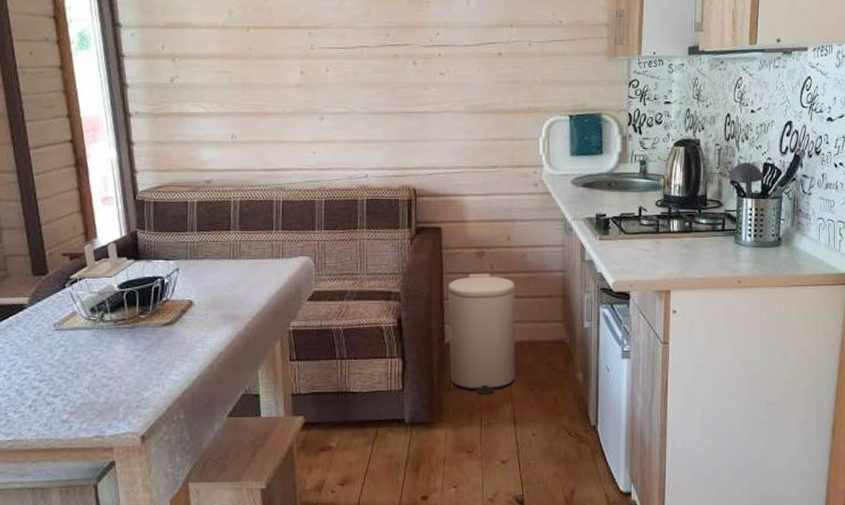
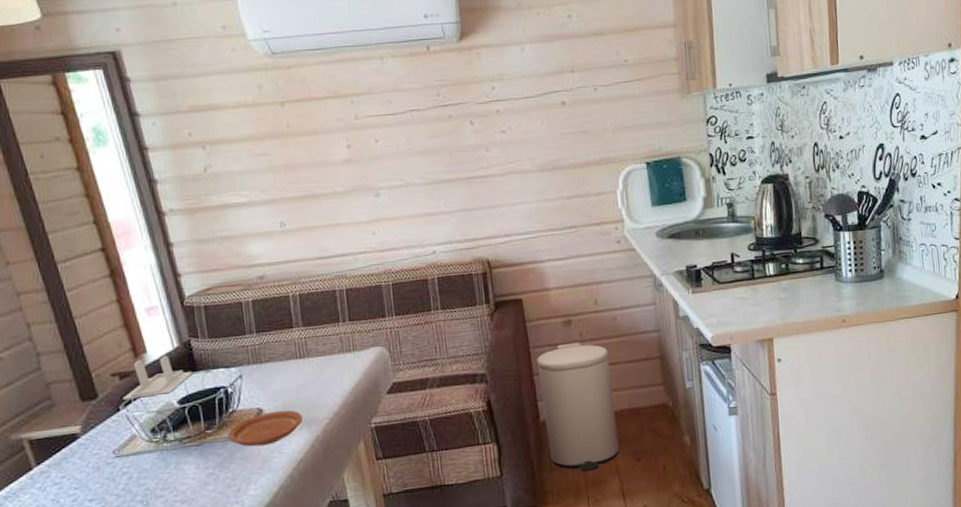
plate: none [159,305,228,336] -> present [228,410,303,447]

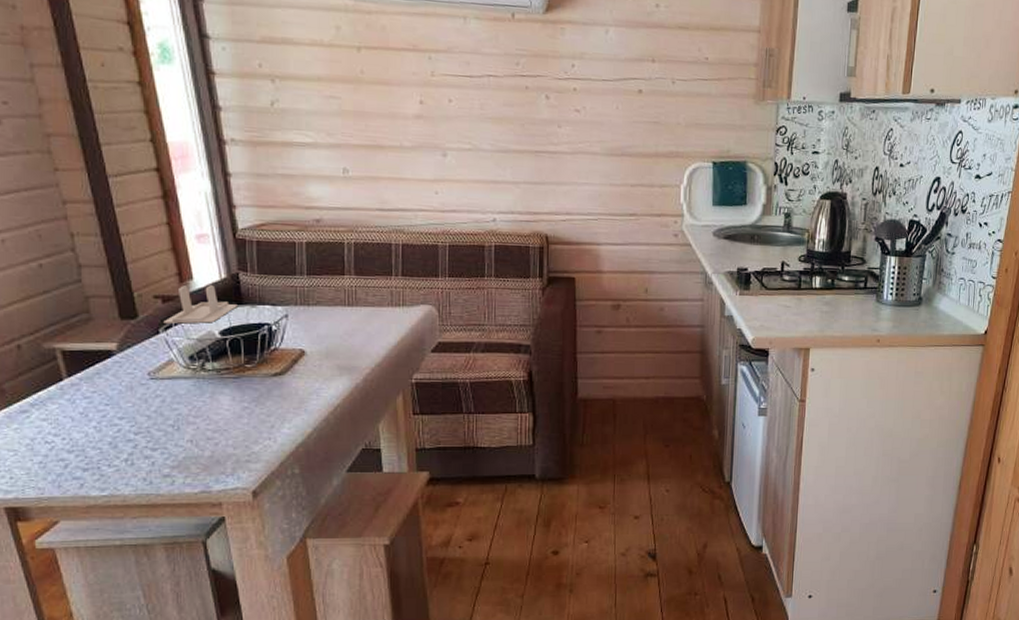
plate: present [228,410,303,447] -> none [267,354,344,387]
pedal bin: present [537,342,619,471] -> none [581,327,652,451]

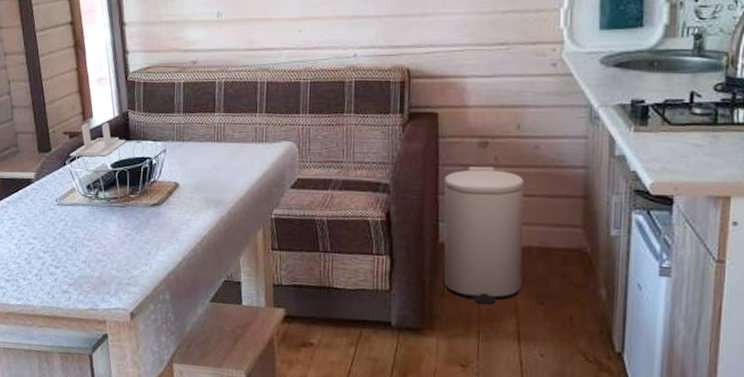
pedal bin: none [581,327,652,451] -> present [443,166,525,305]

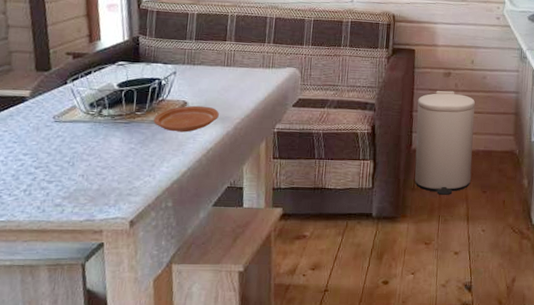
napkin holder: present [69,123,126,157] -> none [72,45,135,77]
plate: none [147,187,212,218] -> present [154,105,219,133]

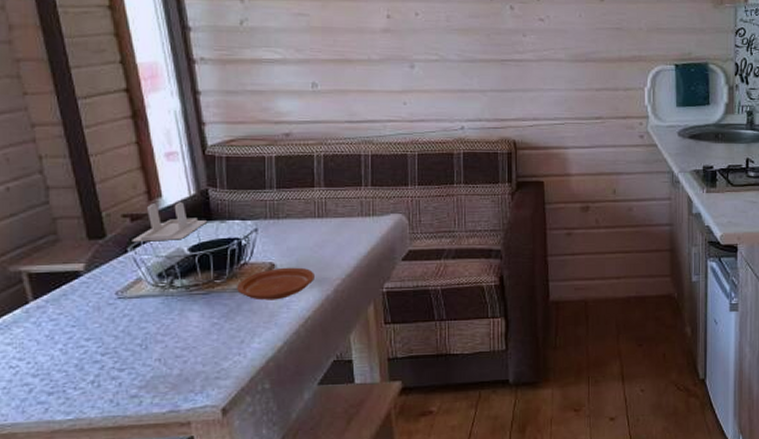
napkin holder: none [72,45,135,77] -> present [132,202,207,242]
pedal bin: present [414,90,476,195] -> none [552,228,623,352]

